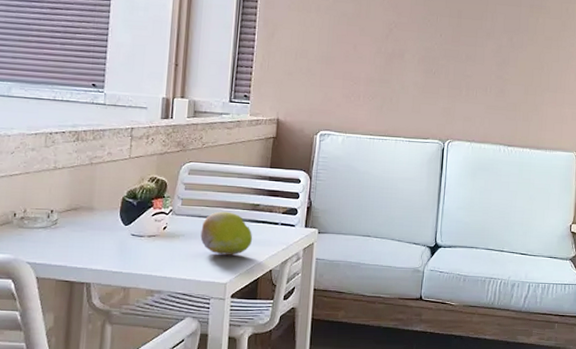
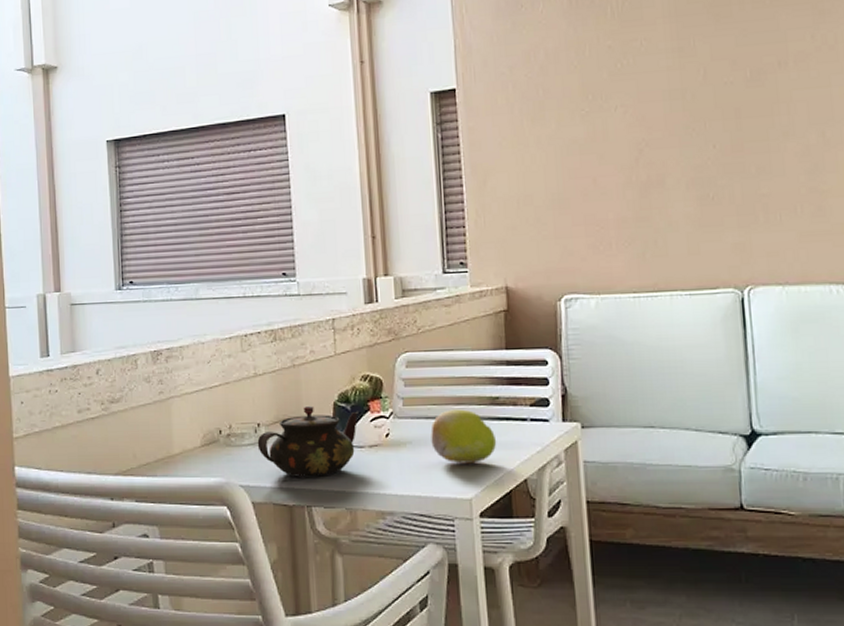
teapot: none [48,198,143,259] -> present [257,405,358,477]

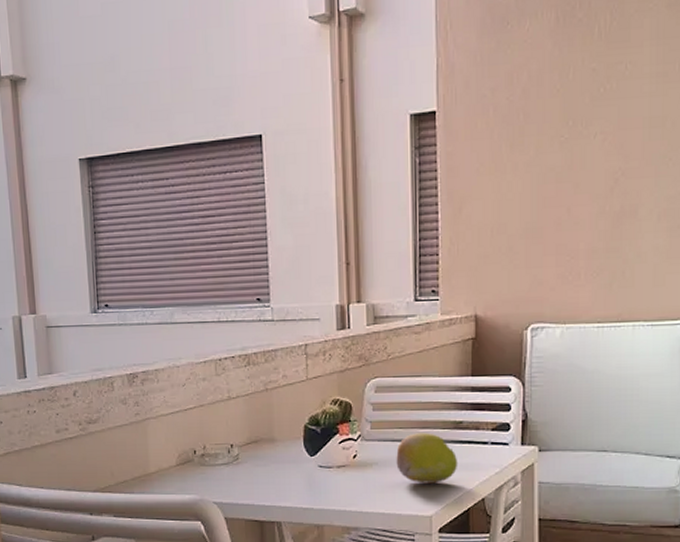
teapot: present [257,405,358,477] -> none [230,427,328,495]

